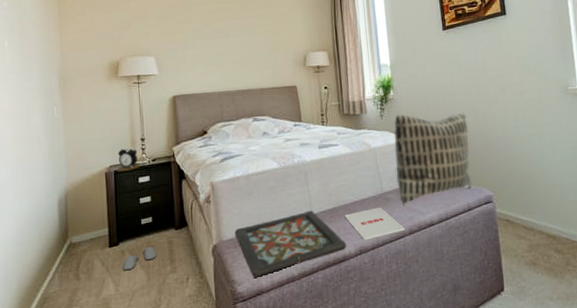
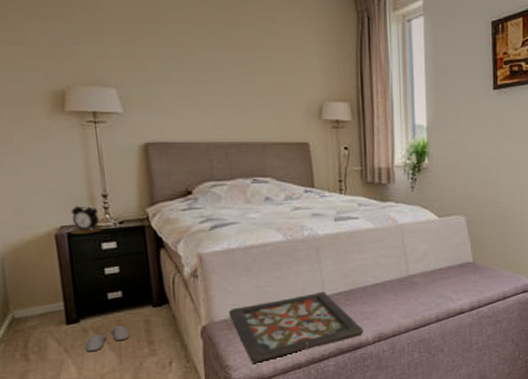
magazine: present [344,207,406,241] -> none [362,291,432,328]
cushion: present [393,112,472,206] -> none [425,188,513,291]

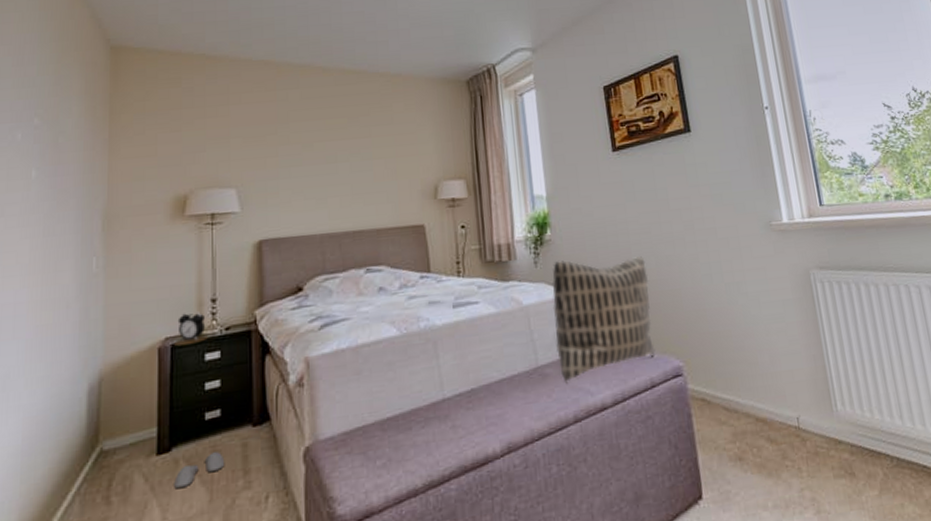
decorative tray: present [230,291,364,363] -> none [337,393,490,492]
cushion: none [425,188,513,291] -> present [551,256,655,384]

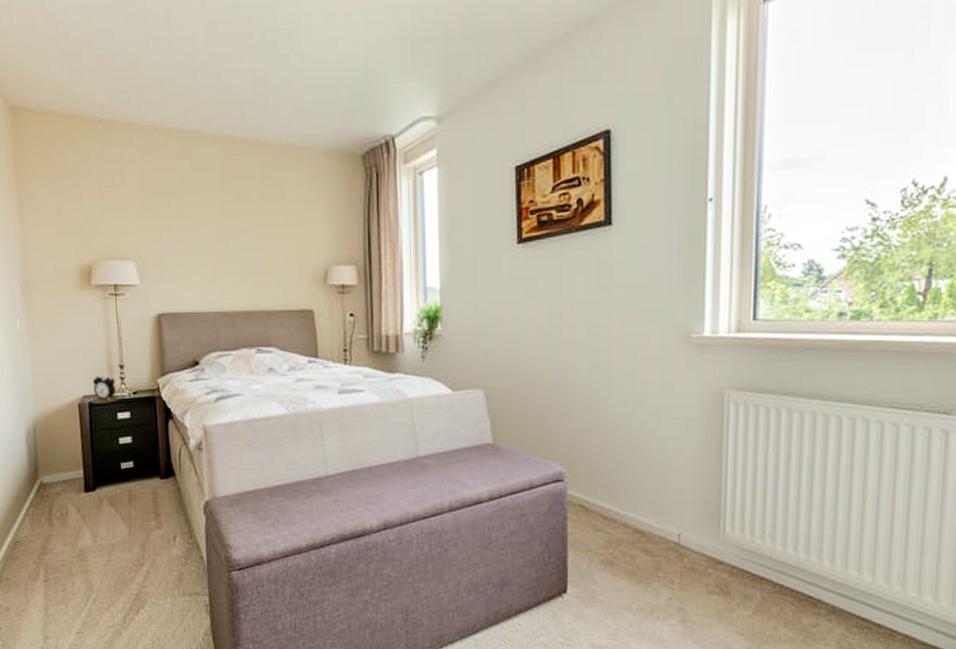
slippers: present [174,452,225,490] -> none [100,496,140,521]
cushion: present [551,256,655,384] -> none [437,357,541,475]

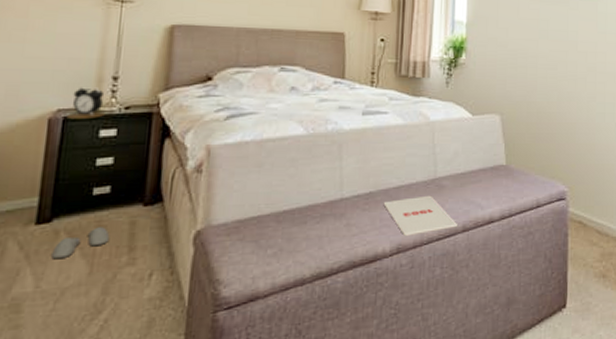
slippers: none [100,496,140,521] -> present [51,227,110,260]
magazine: none [367,474,445,514] -> present [383,195,459,237]

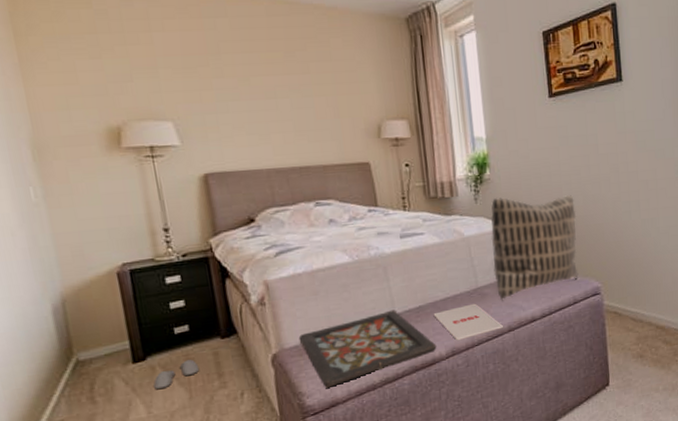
alarm clock: present [65,86,105,120] -> none [131,239,166,271]
decorative tray: none [231,193,381,277] -> present [300,310,437,388]
cushion: none [455,84,549,196] -> present [490,195,579,301]

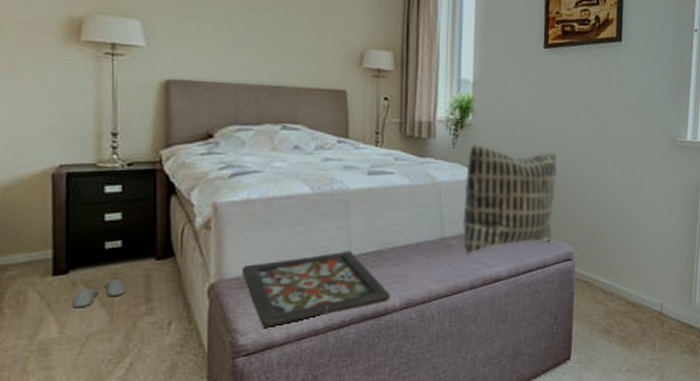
magazine: present [433,303,504,342] -> none [392,254,466,293]

